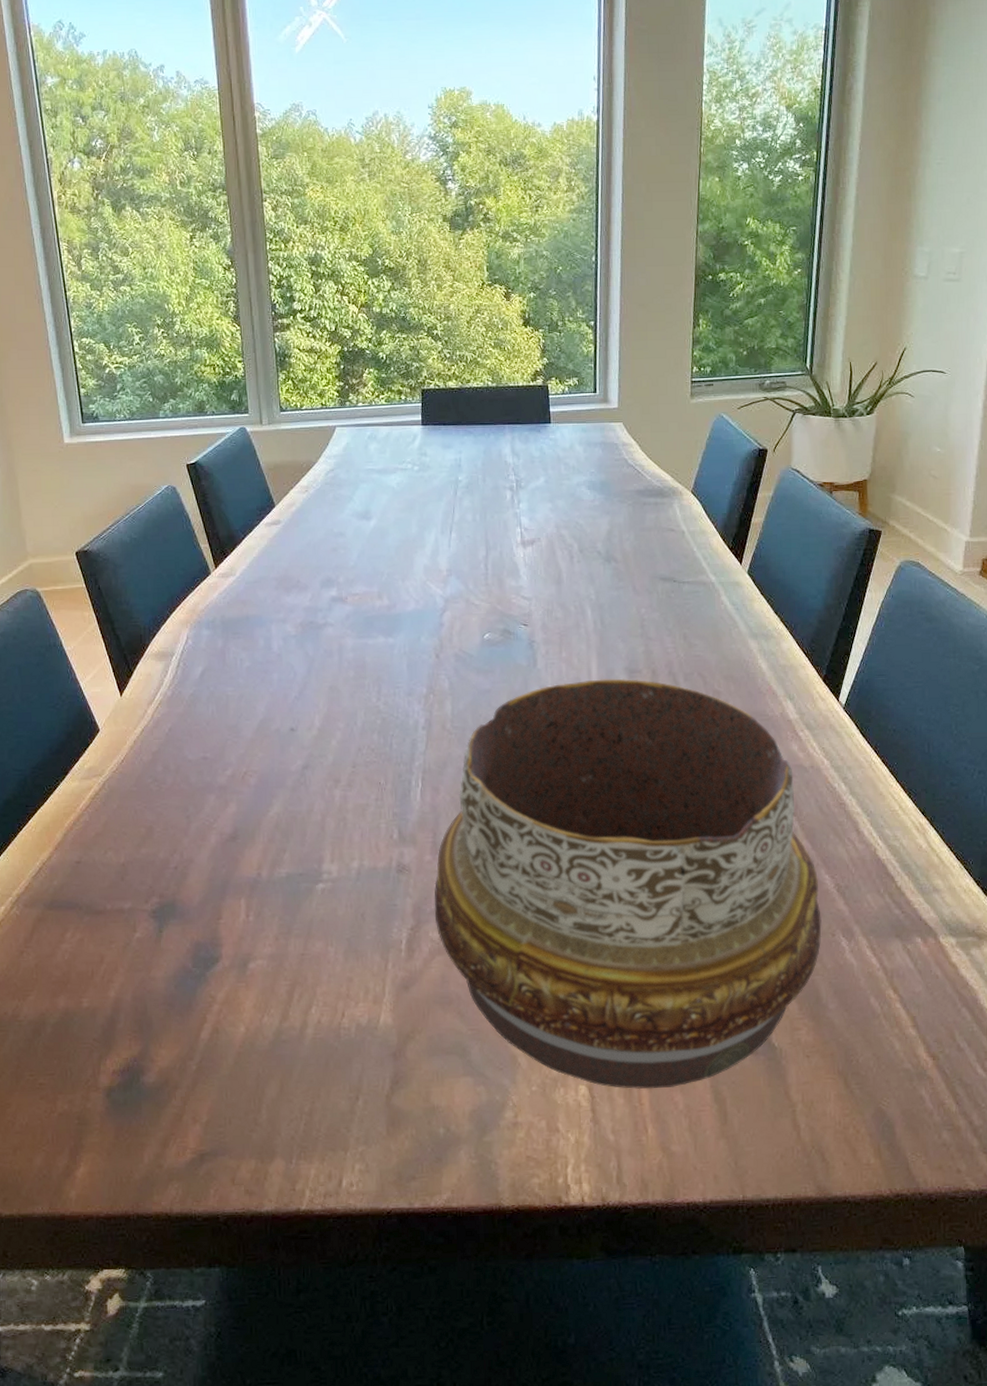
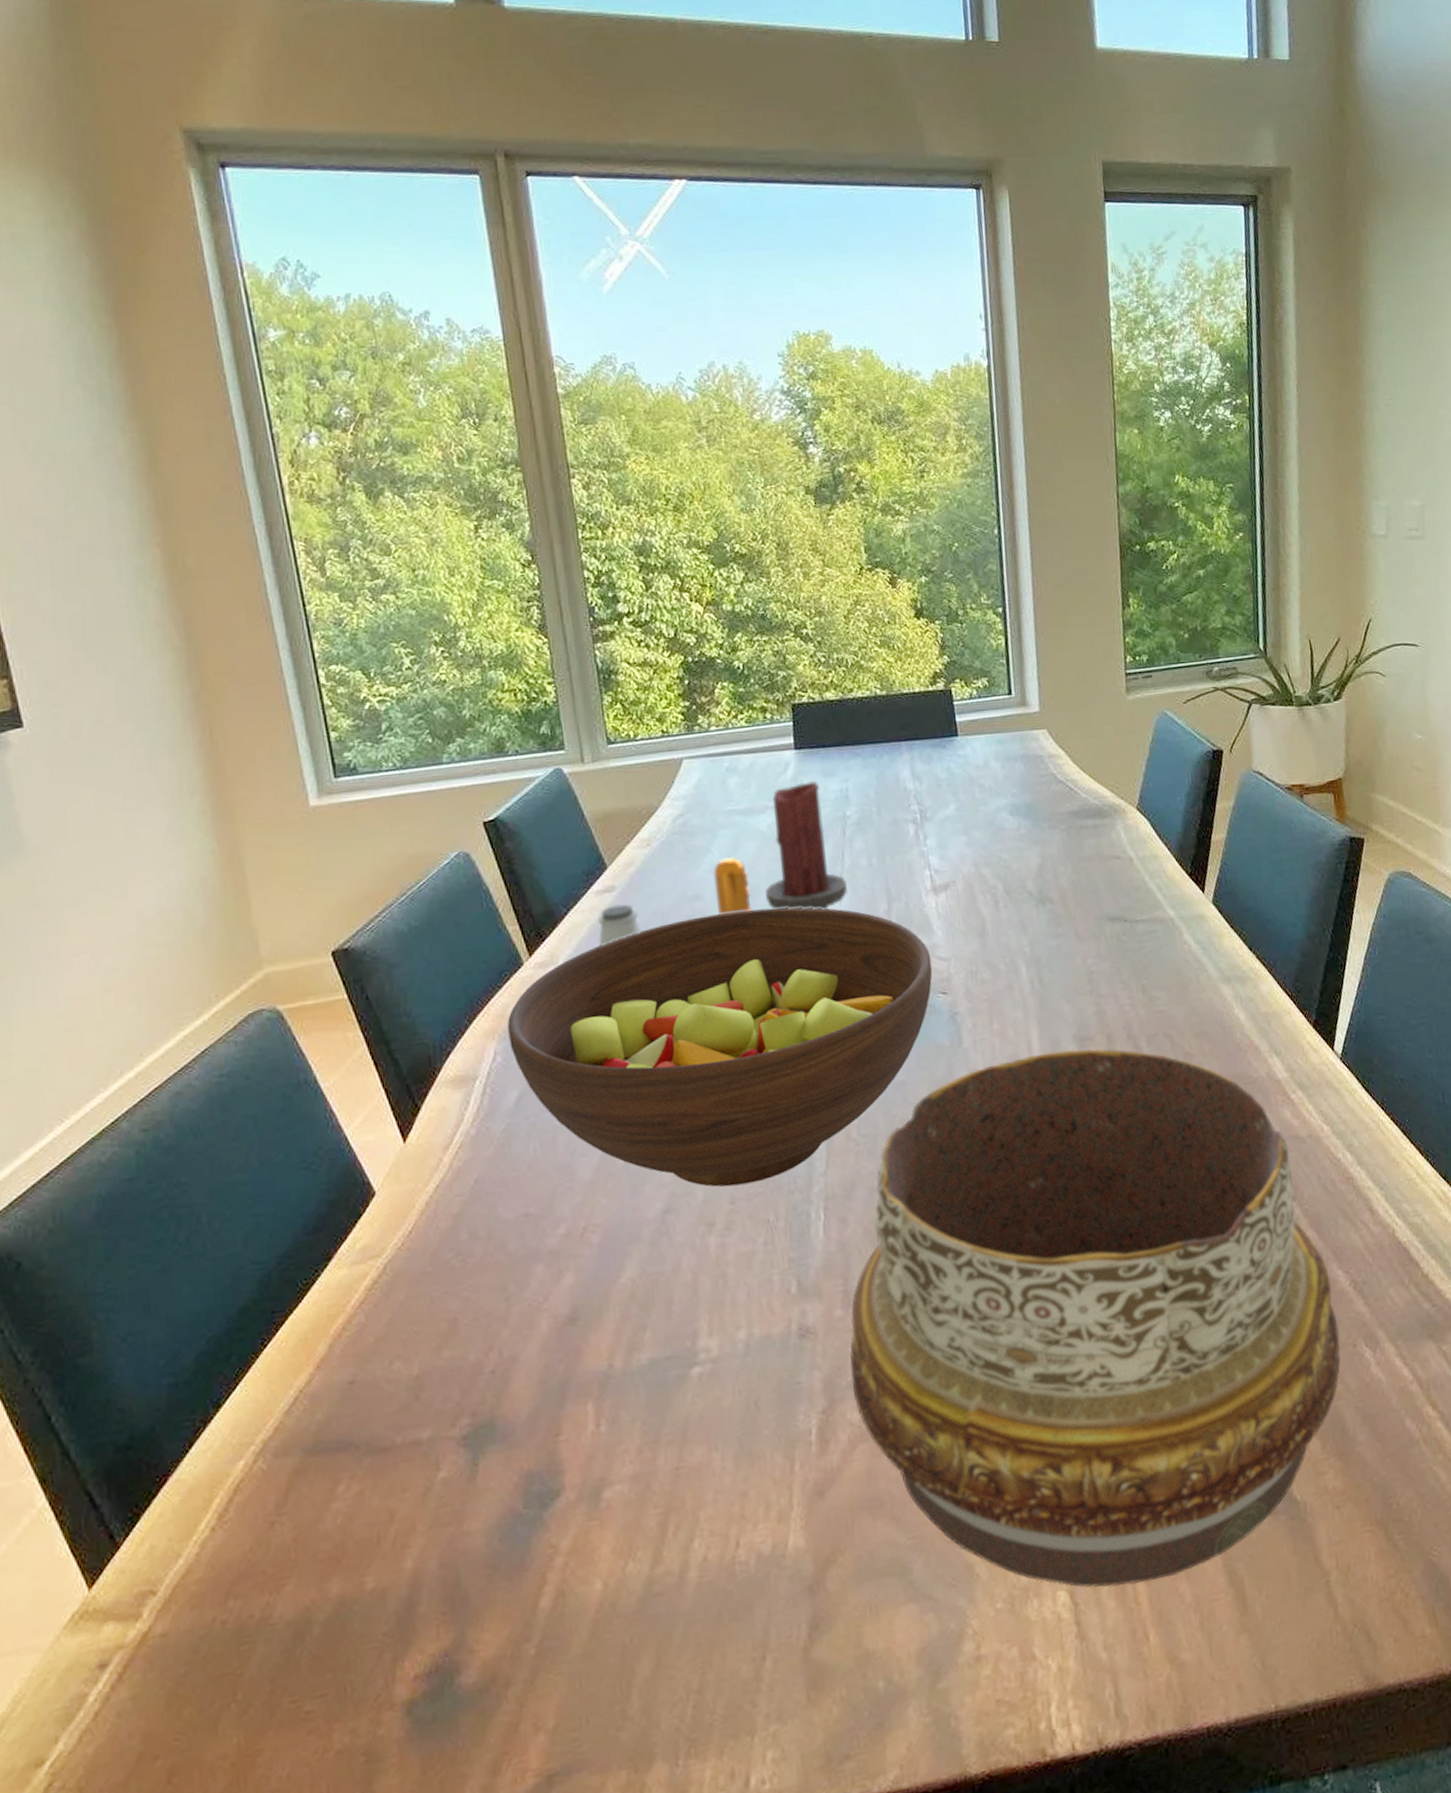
fruit bowl: none [197,547,517,755] -> present [507,907,933,1187]
saltshaker: none [266,535,297,565] -> present [597,904,641,947]
pepper shaker: none [354,504,382,550] -> present [713,855,752,916]
candle holder: none [393,450,455,552] -> present [765,780,847,910]

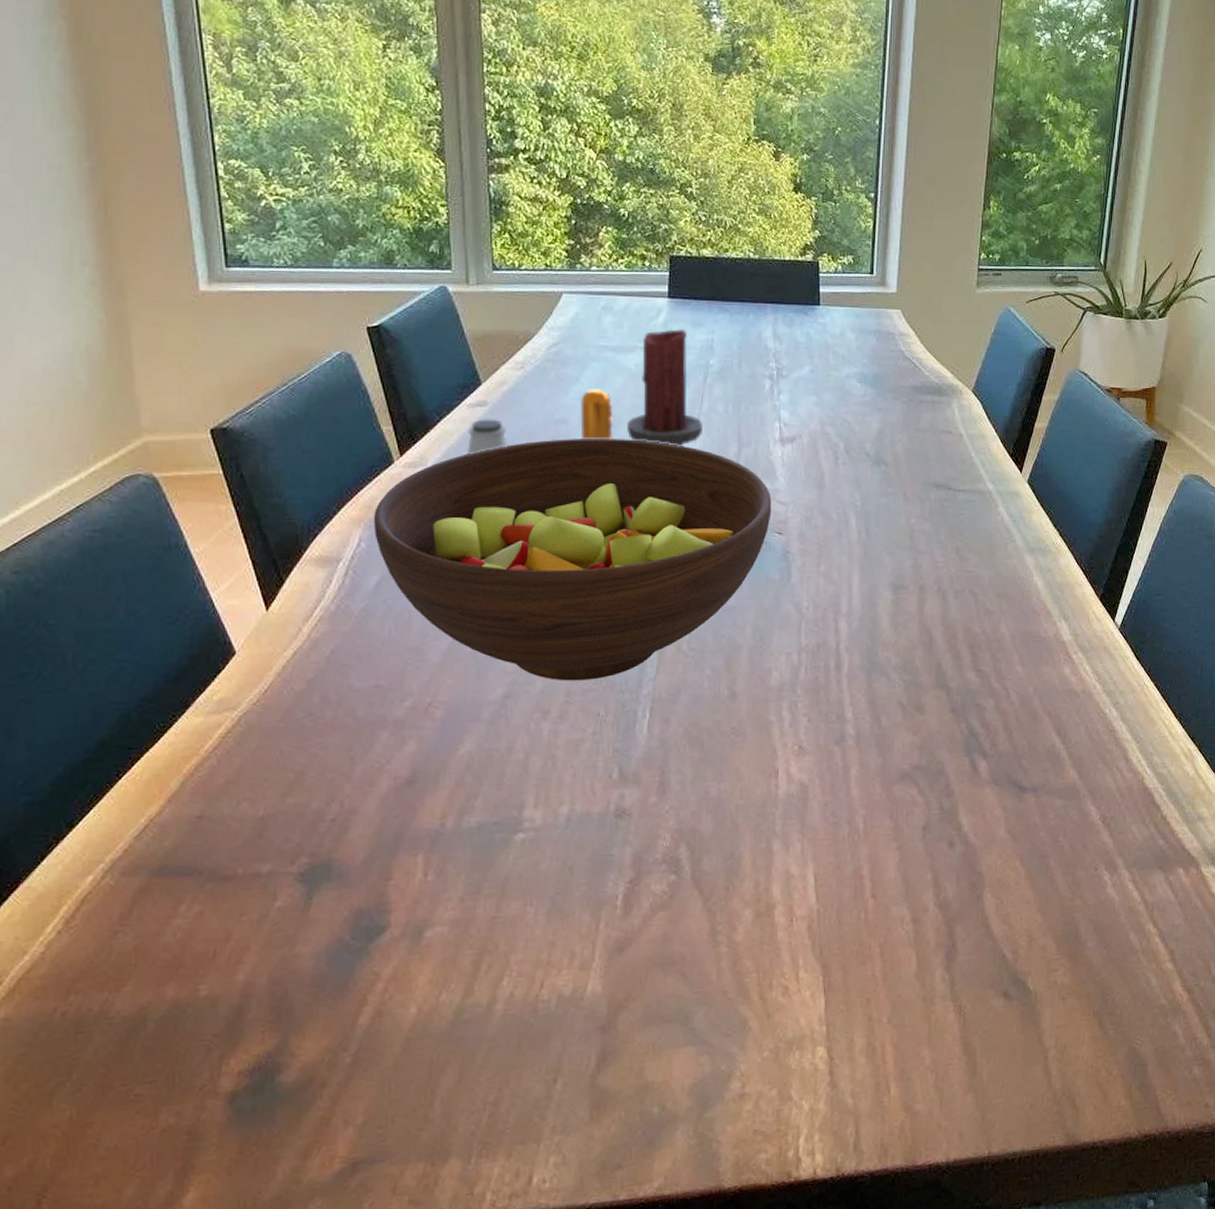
decorative bowl: present [849,1048,1341,1588] -> none [658,595,1085,1047]

